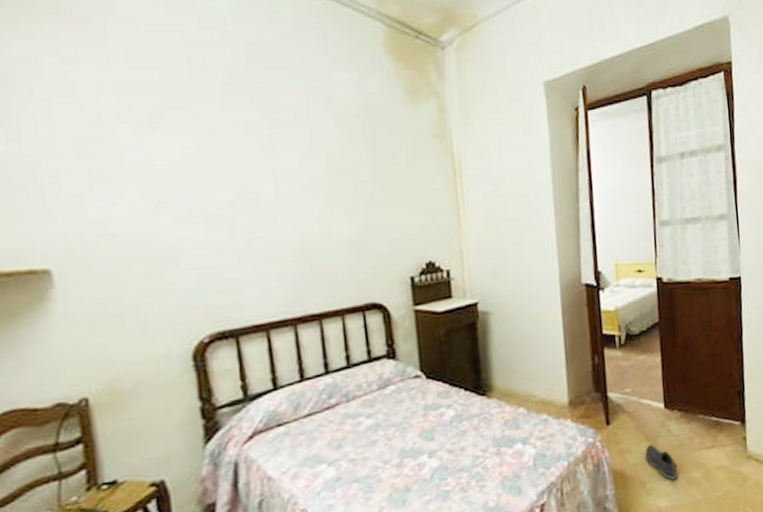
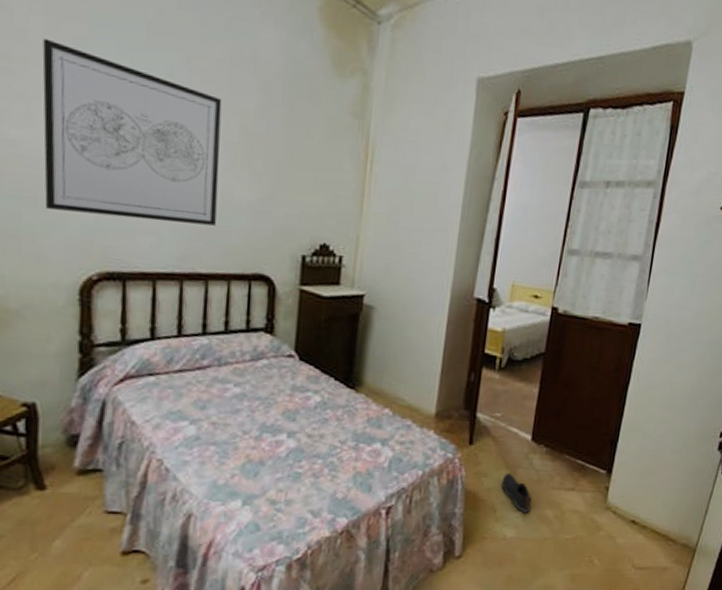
wall art: none [117,118,320,282] -> present [42,38,222,226]

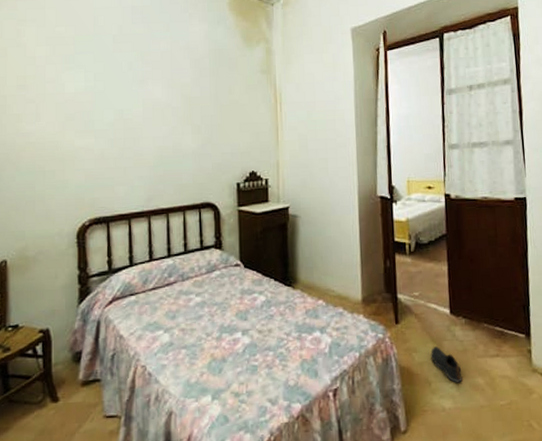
wall art: present [42,38,222,226] -> none [45,60,170,177]

